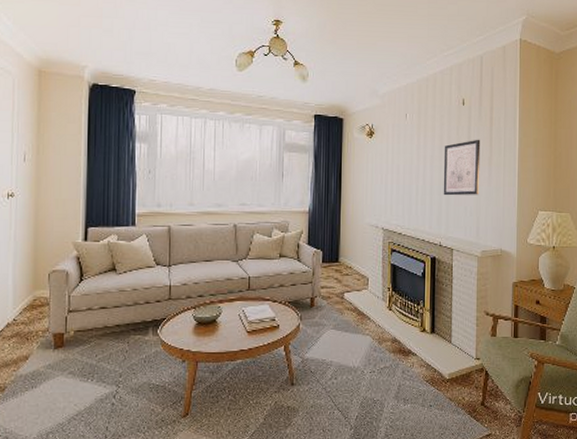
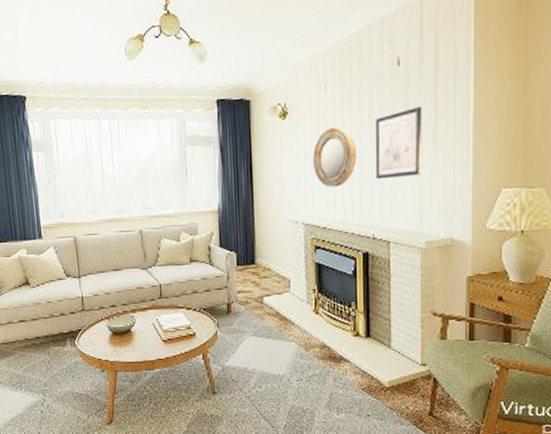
home mirror: none [393,148,429,199] -> present [313,126,356,187]

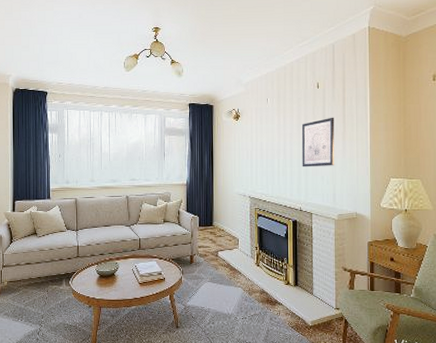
home mirror: present [313,126,356,187] -> none [258,128,288,171]

